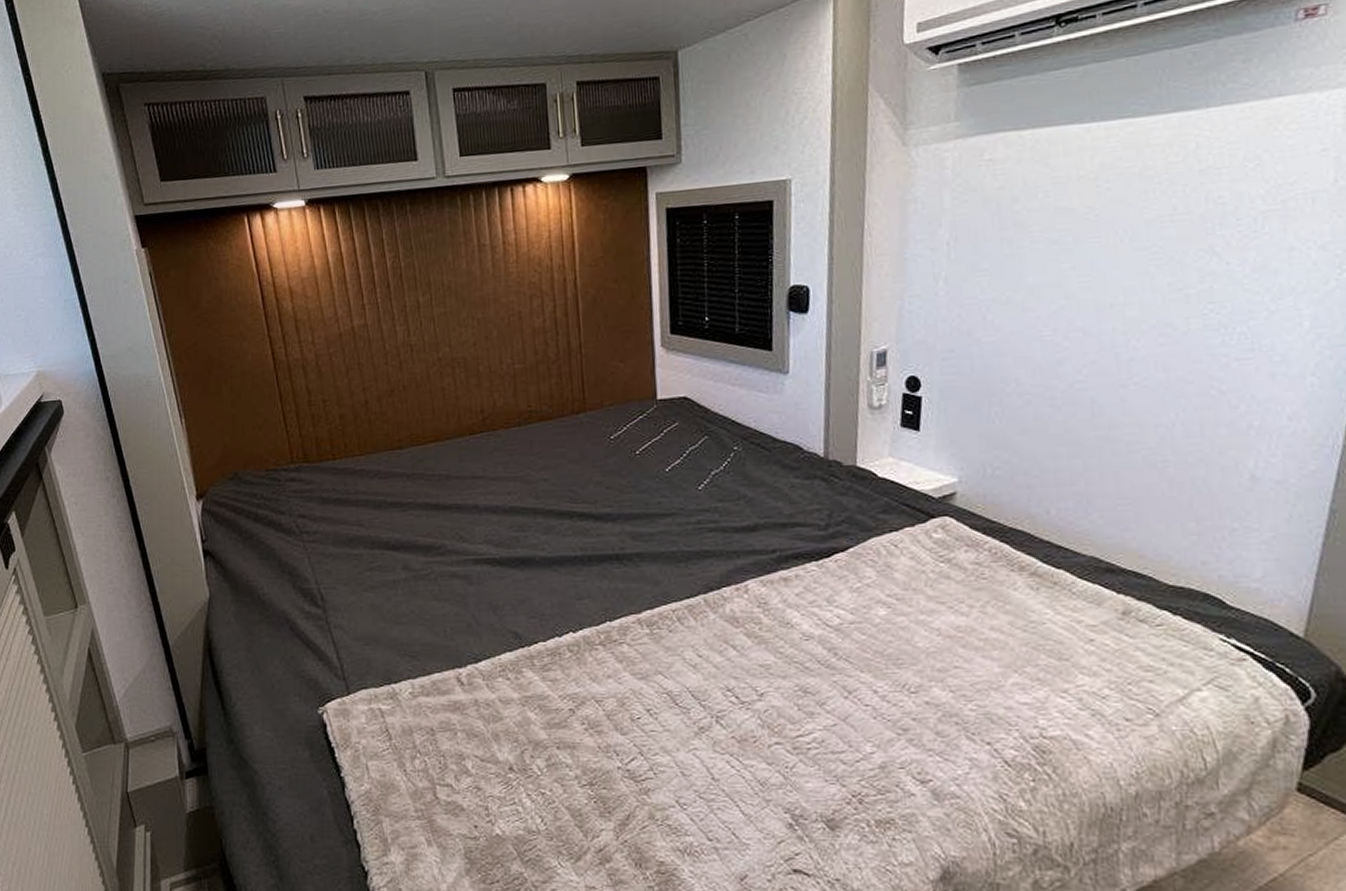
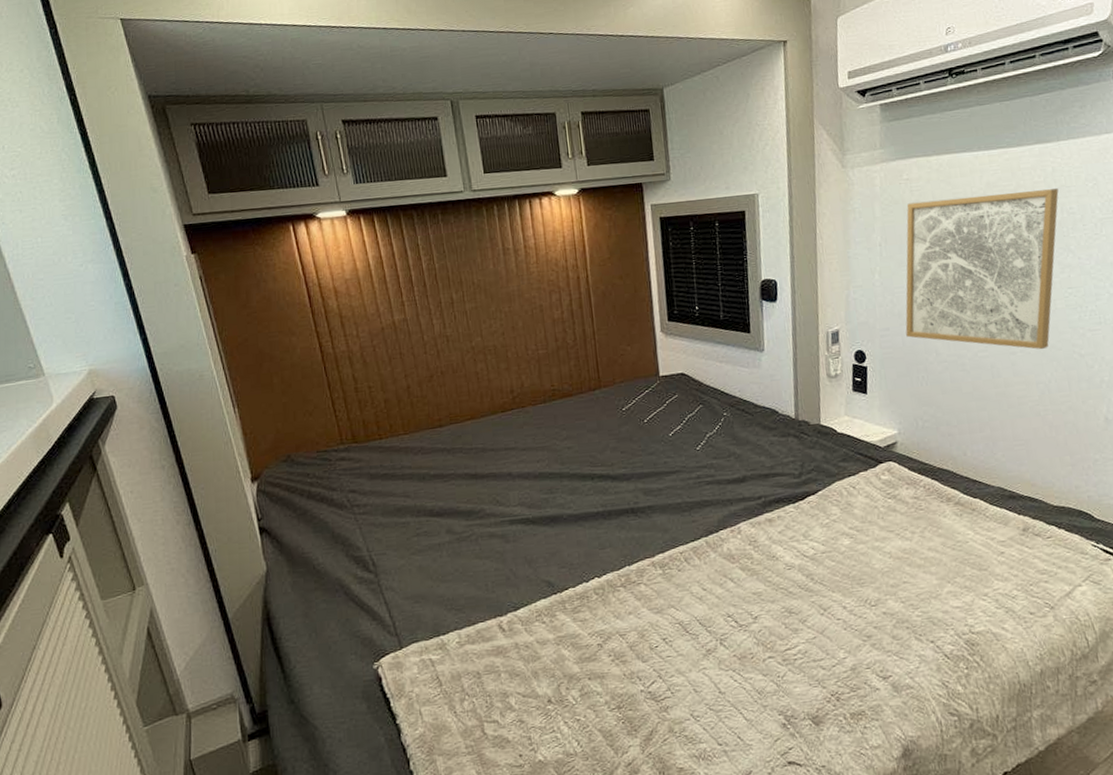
wall art: none [976,171,1204,383] -> present [905,188,1059,350]

